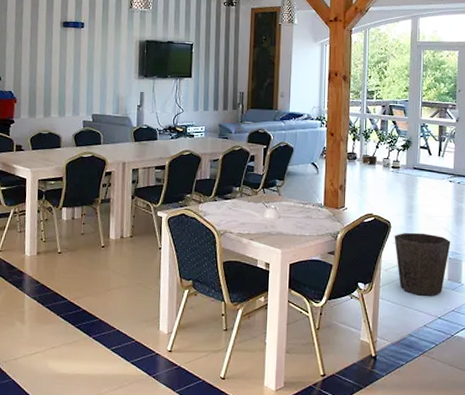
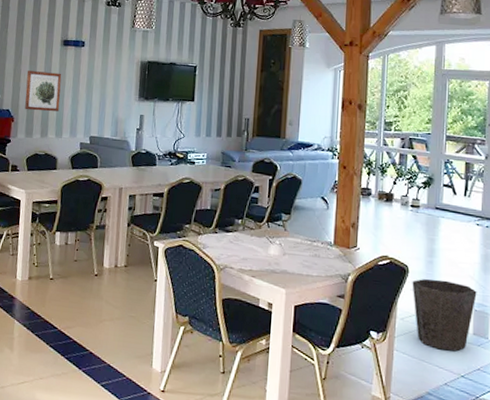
wall art: none [27,52,63,92] -> present [25,70,62,112]

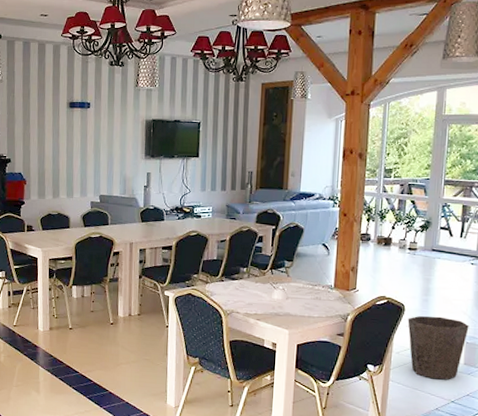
wall art: present [25,70,62,112] -> none [35,134,70,173]

